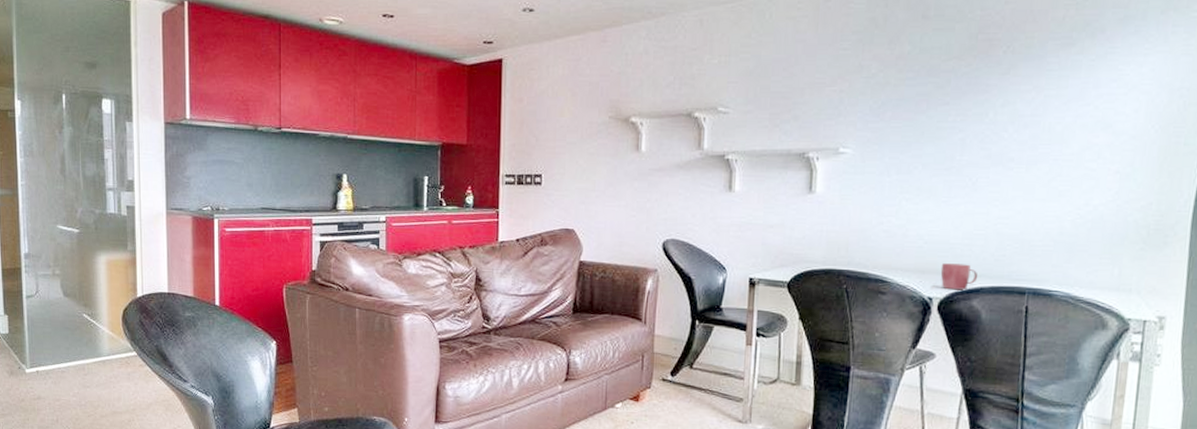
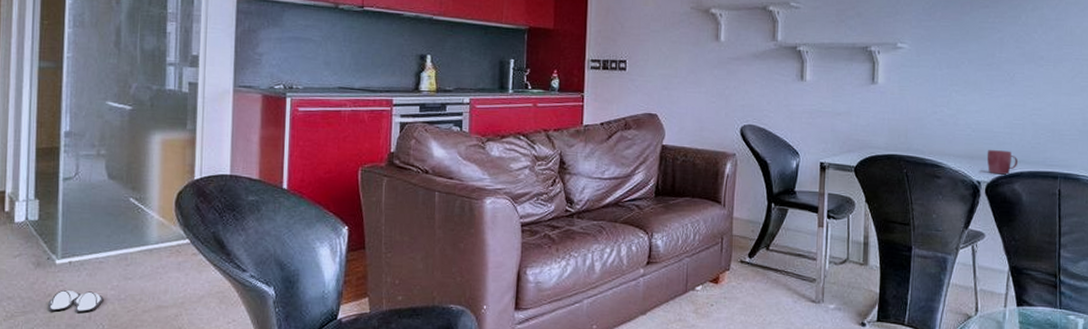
slippers: none [22,396,67,417] -> present [48,290,104,314]

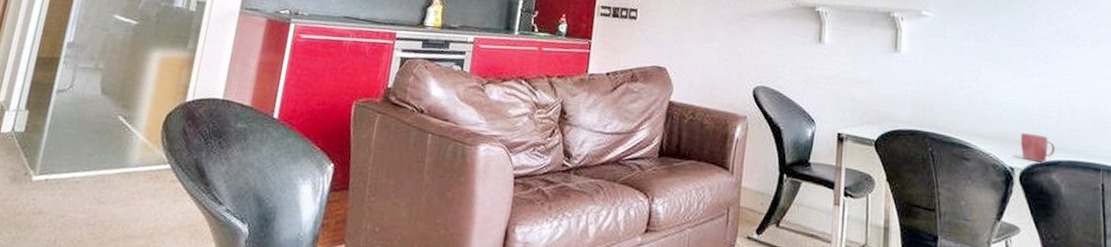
slippers: present [48,290,104,314] -> none [14,209,73,237]

